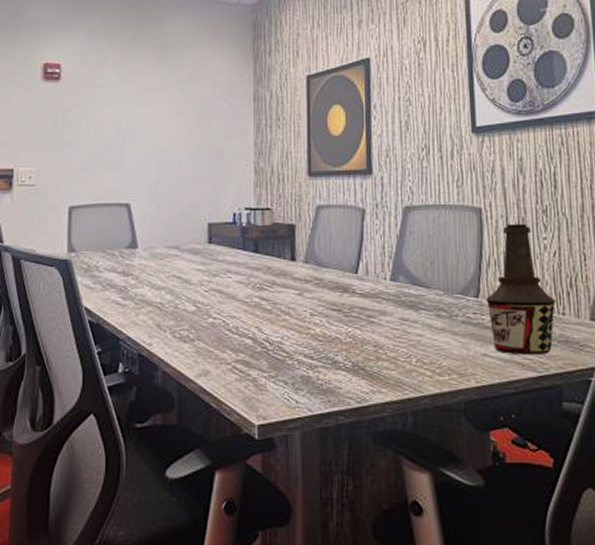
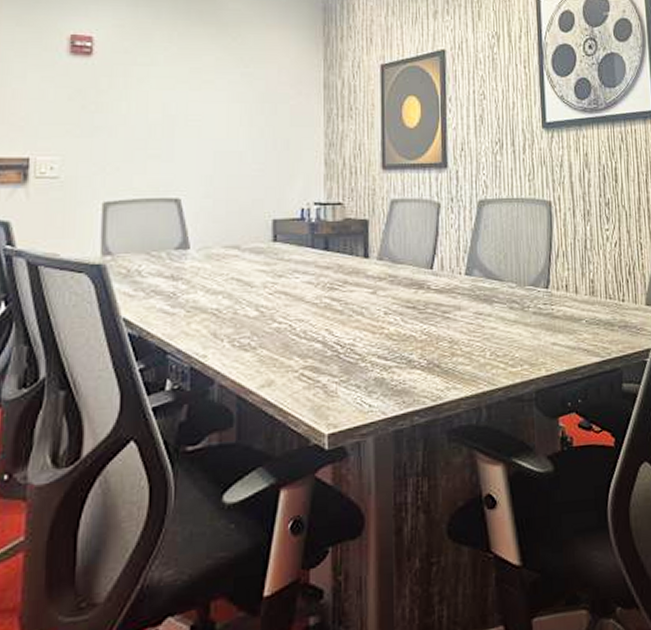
bottle: present [486,224,556,356] -> none [555,217,617,342]

